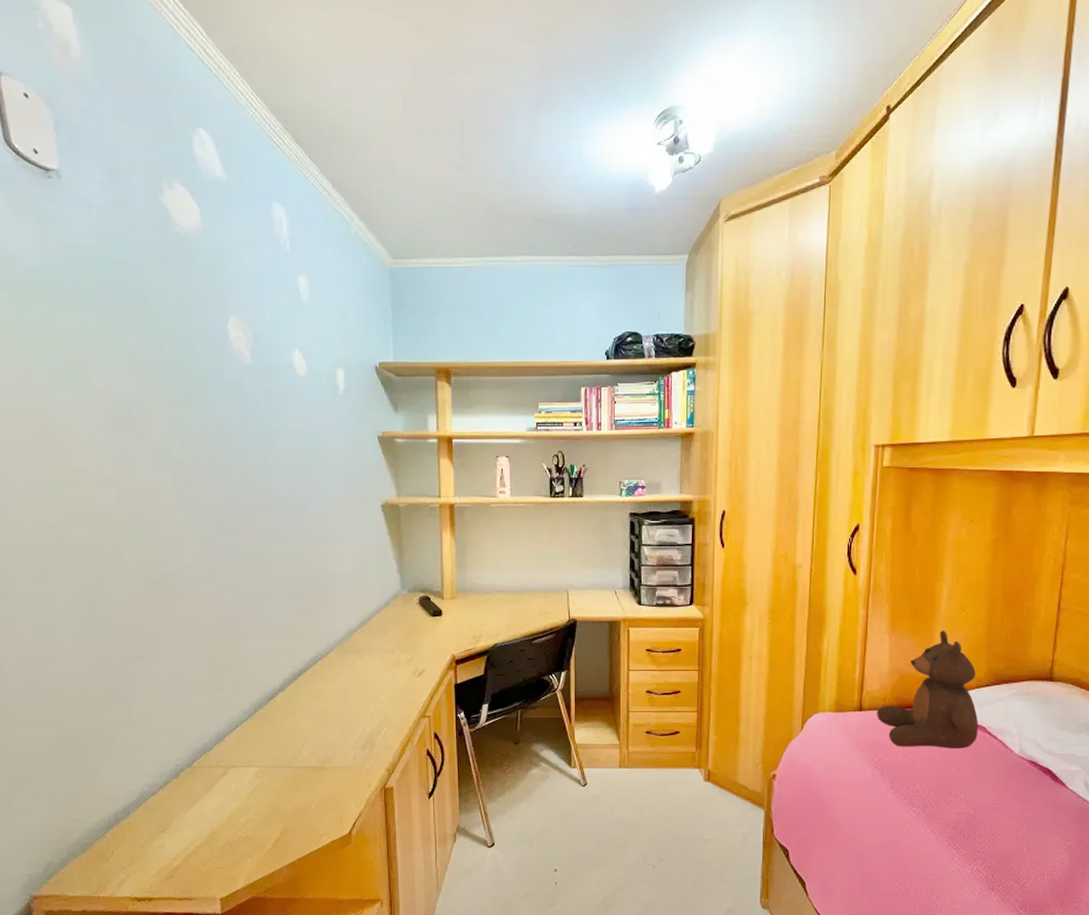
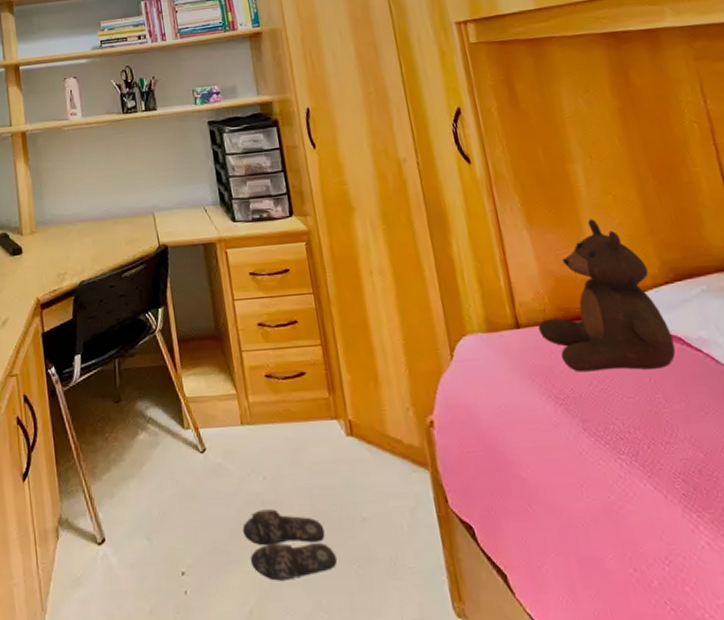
slippers: none [608,830,679,879] -> present [243,509,337,581]

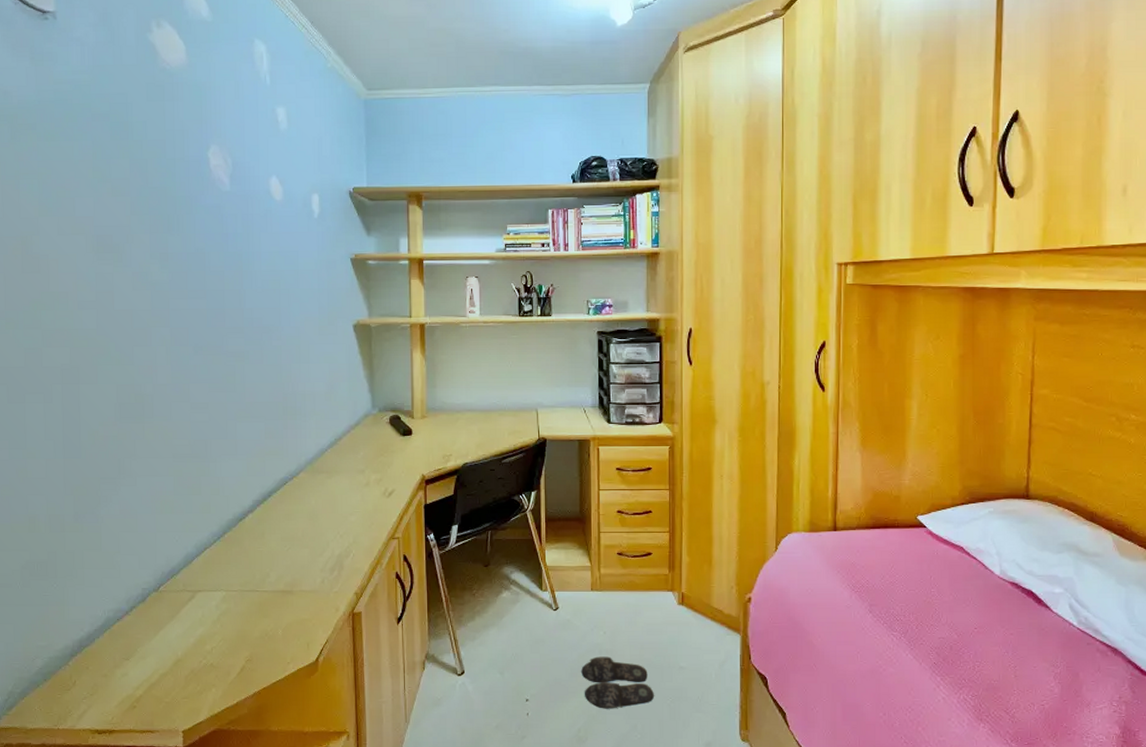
teddy bear: present [537,219,676,372] -> none [851,447,956,569]

